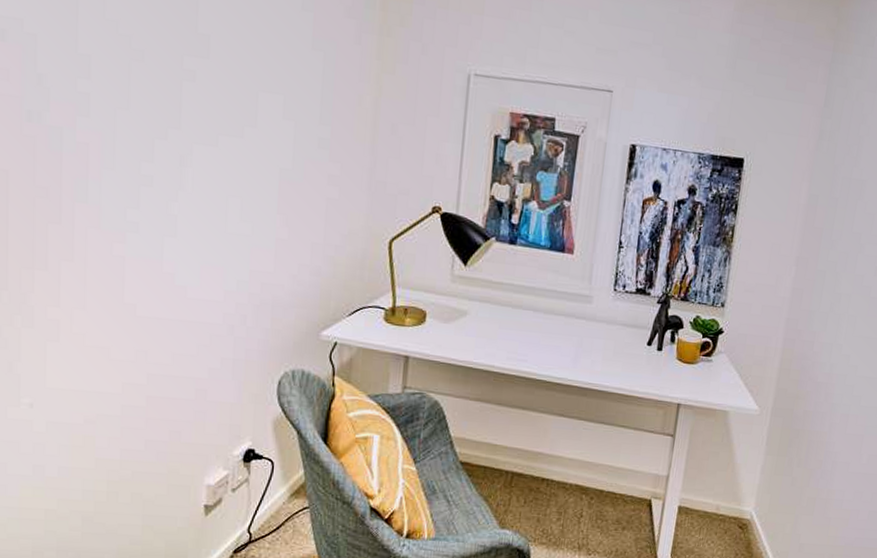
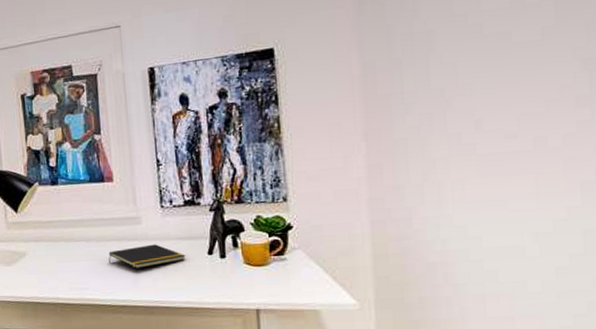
notepad: none [553,325,627,349] -> present [108,244,186,269]

